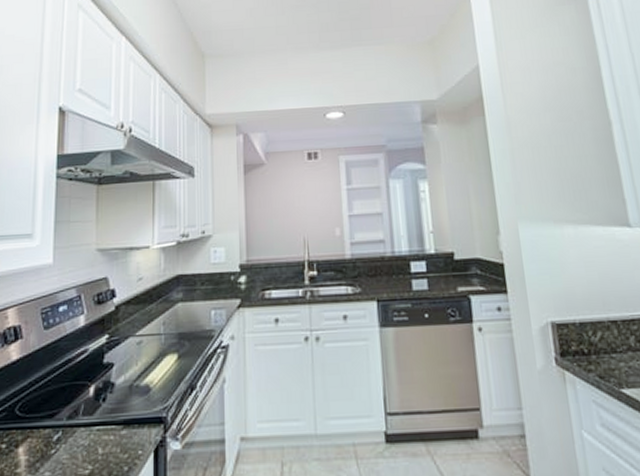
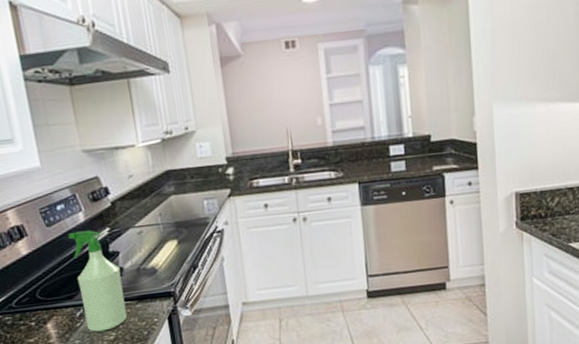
spray bottle: none [62,336,112,463] -> present [67,230,128,332]

